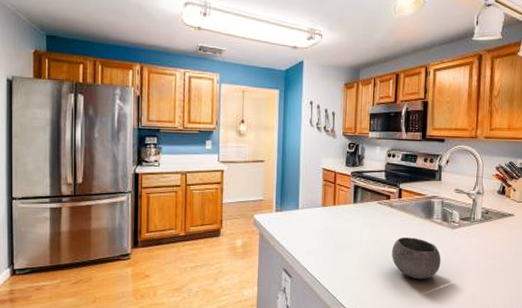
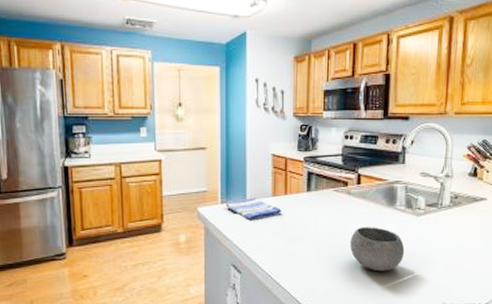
dish towel: none [280,207,330,227] -> present [226,198,282,220]

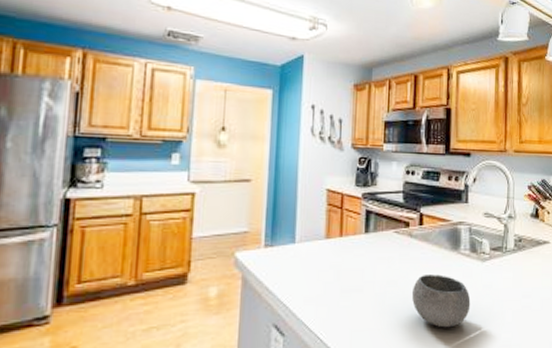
dish towel: present [226,198,282,220] -> none [270,240,336,267]

